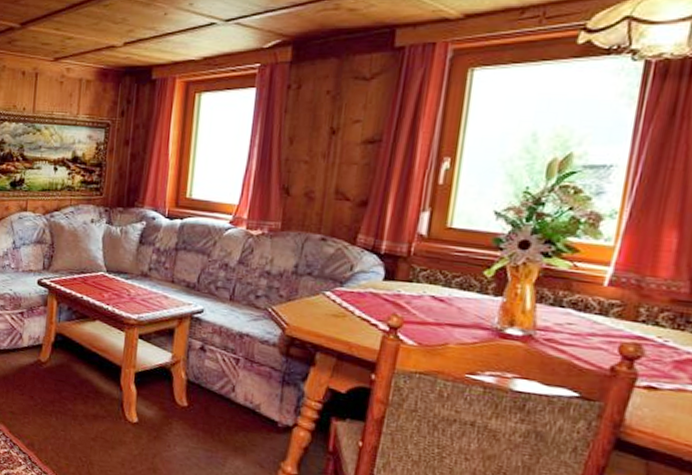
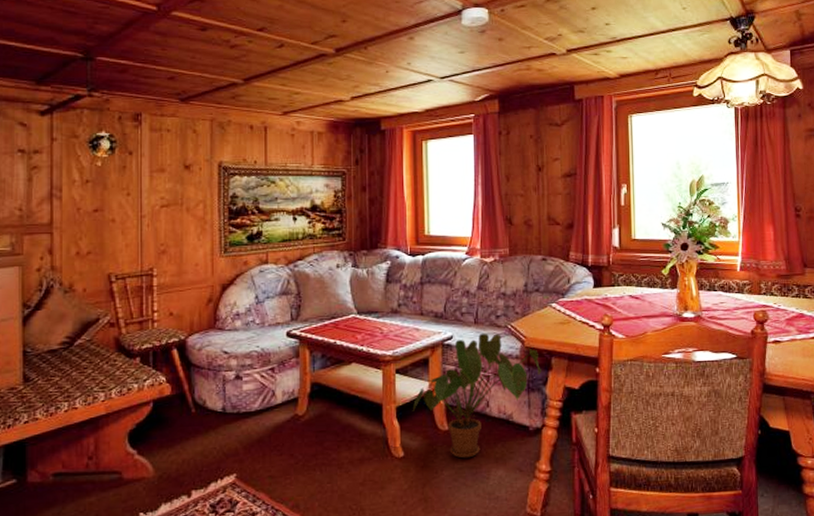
house plant: none [151,311,302,440] -> present [412,333,541,459]

